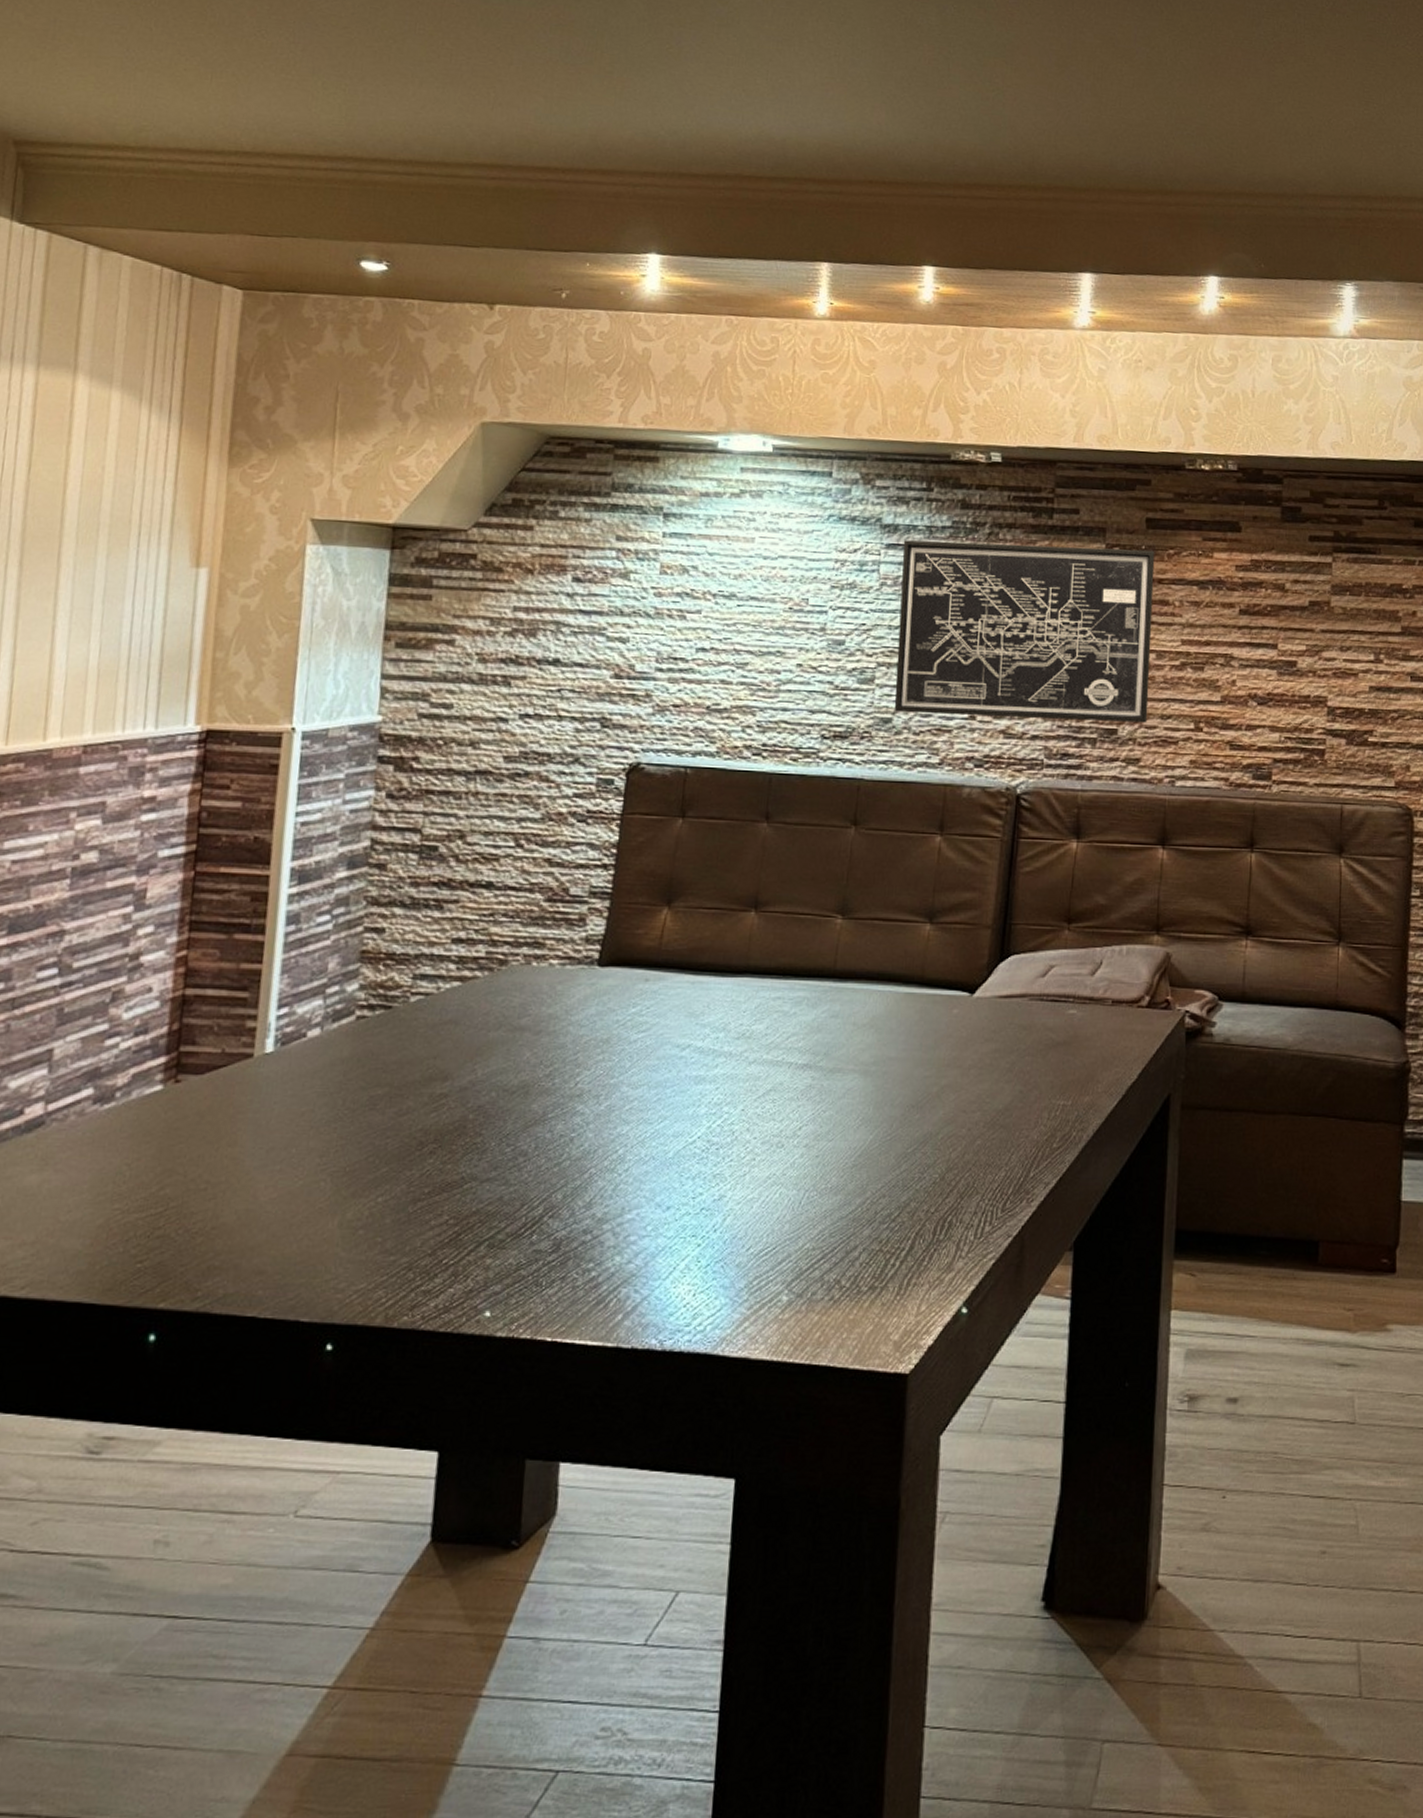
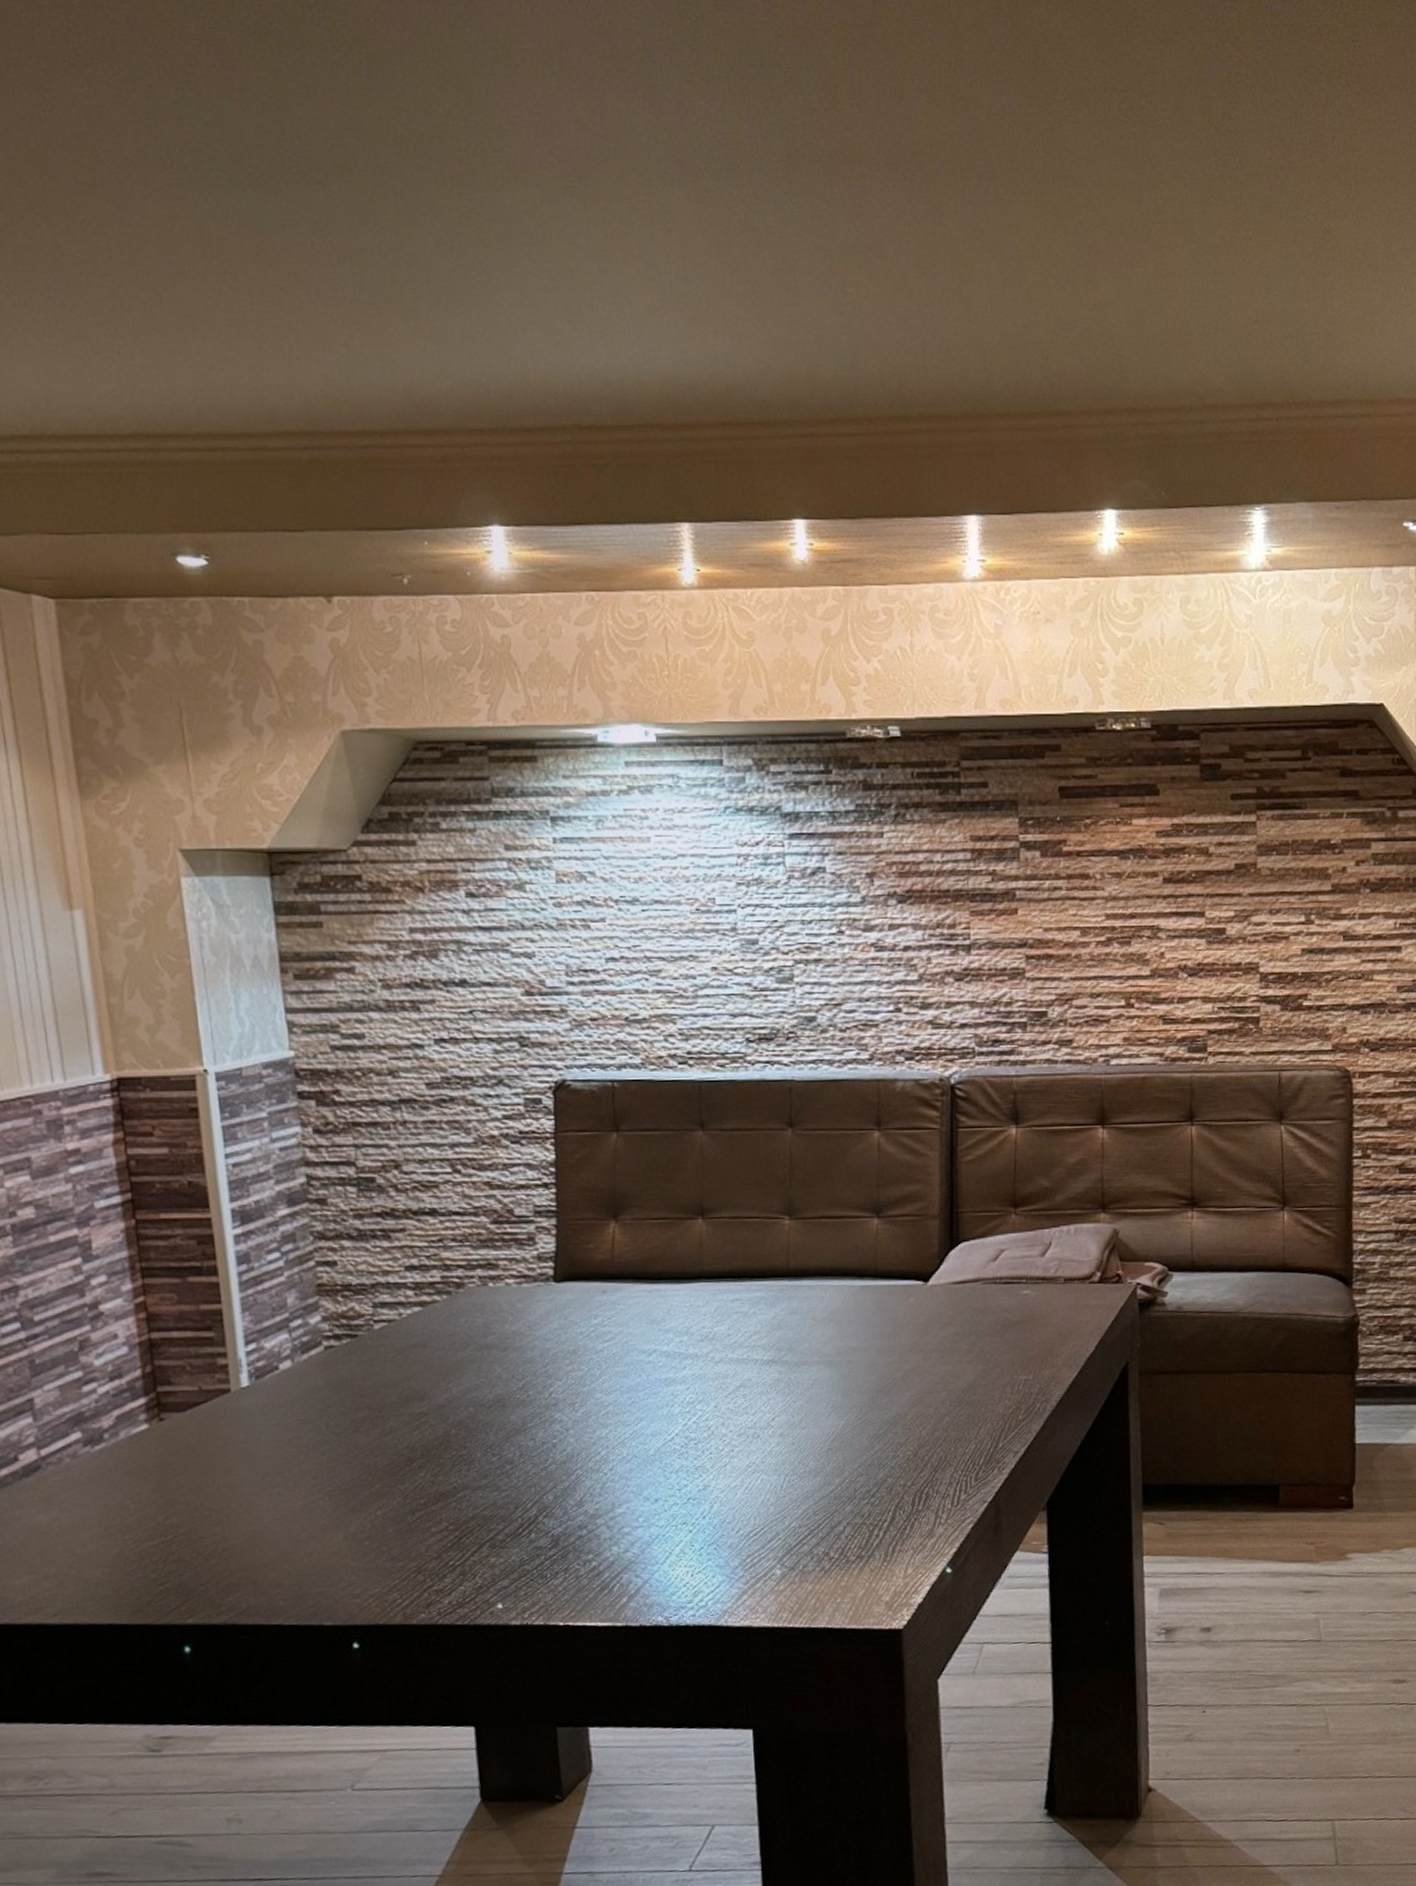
wall art: present [894,540,1155,723] -> none [806,821,1077,1010]

